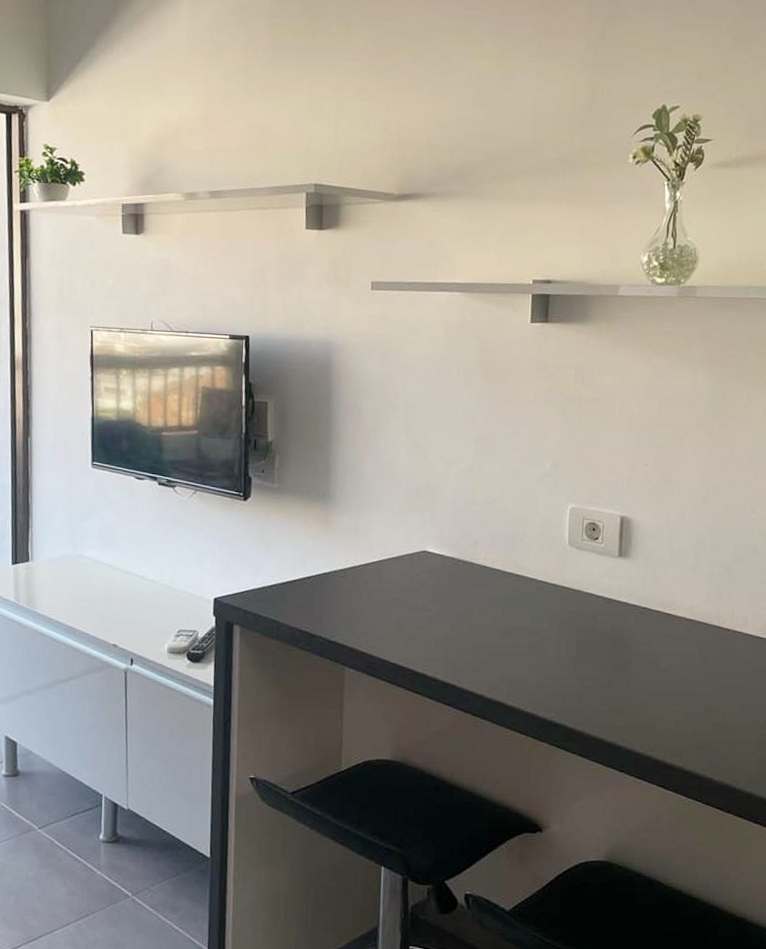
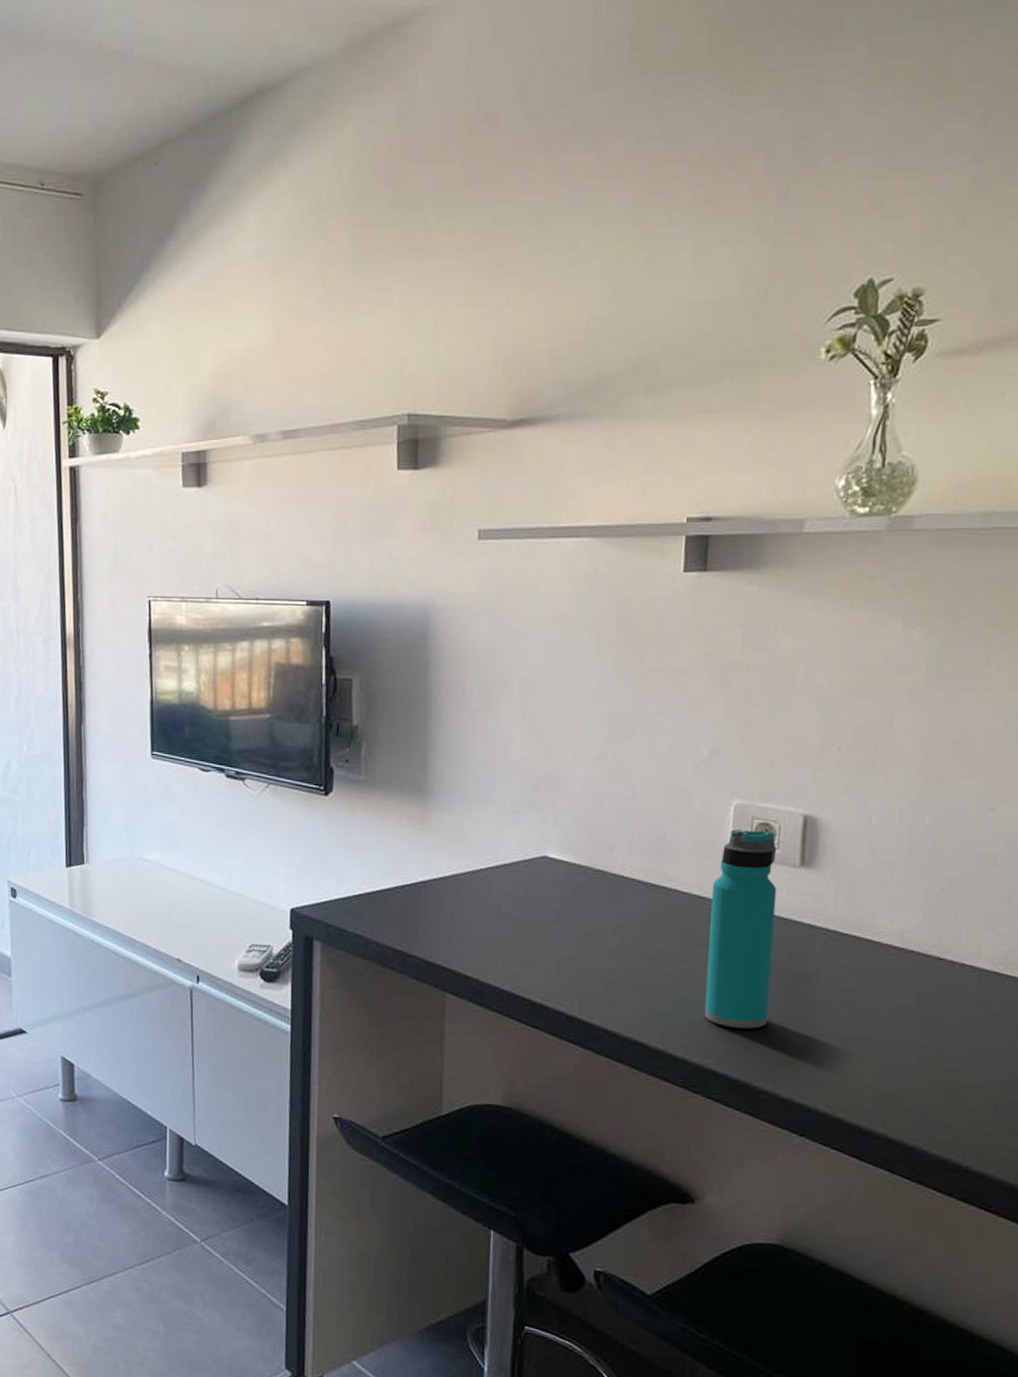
water bottle: none [548,528,602,688] -> present [704,829,777,1029]

